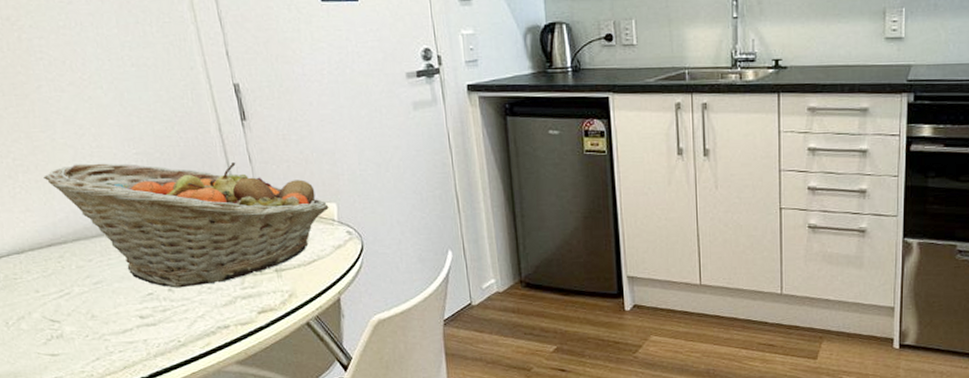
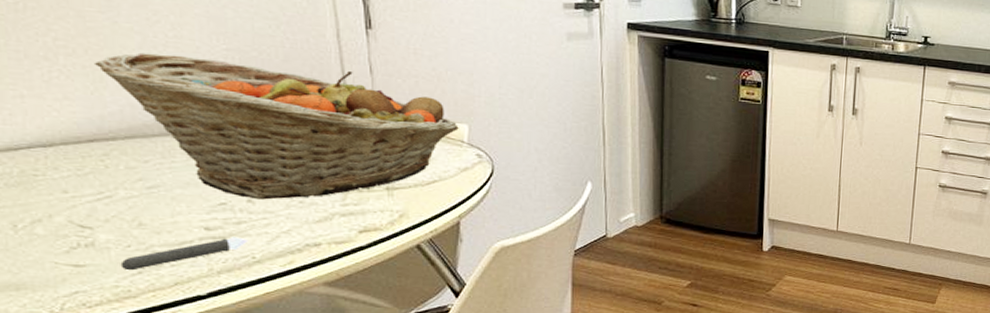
candle: none [83,323,174,358] -> present [120,237,249,271]

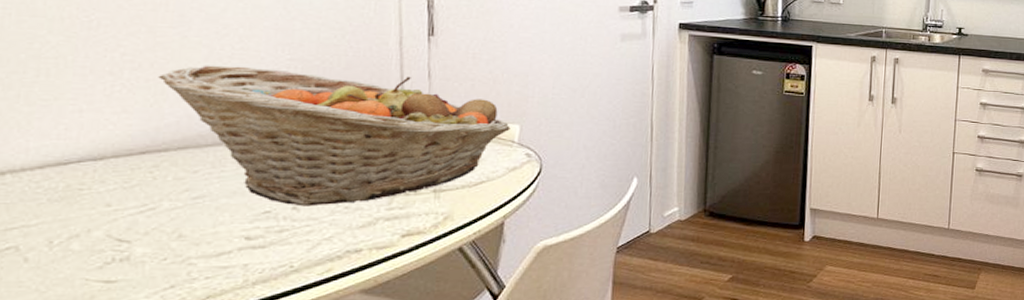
candle: present [120,237,249,271] -> none [153,246,289,285]

